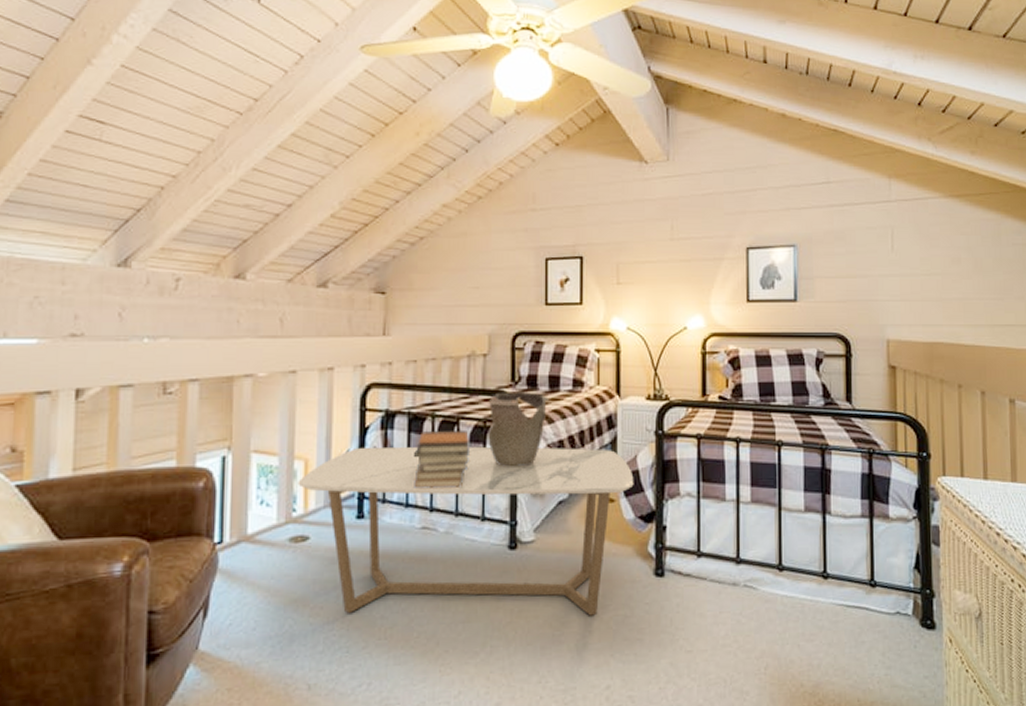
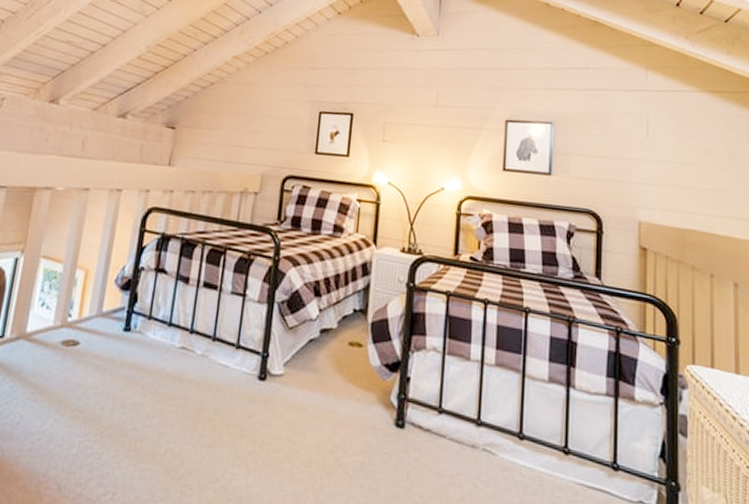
coffee table: present [298,446,634,616] -> none [76,265,383,458]
book stack: present [414,429,471,488] -> none [178,257,234,314]
decorative bowl: present [488,392,549,467] -> none [250,229,310,302]

